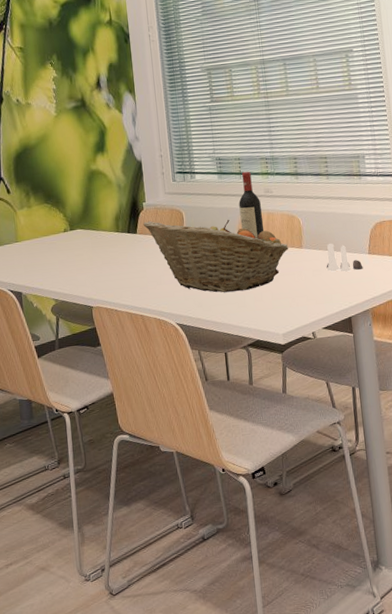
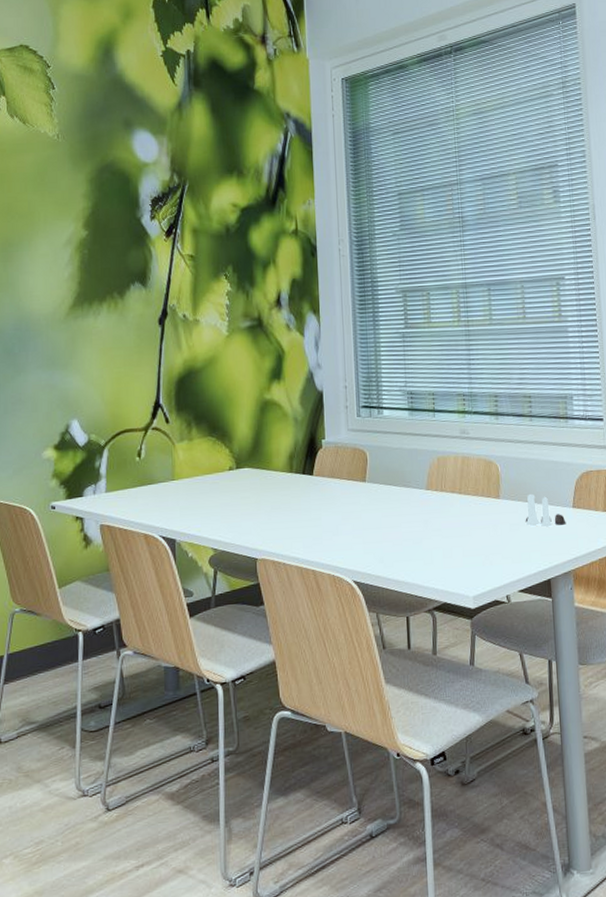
fruit basket: present [144,219,288,293] -> none [322,460,484,547]
wine bottle: present [239,171,264,238] -> none [430,408,458,485]

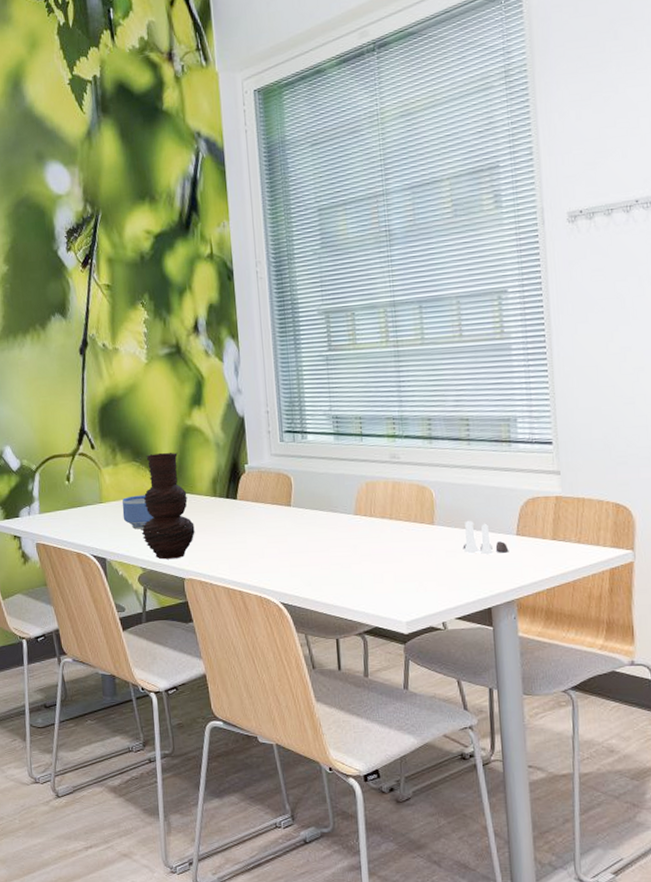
bowl: none [195,471,227,508] -> present [122,495,153,529]
vase: none [214,426,270,539] -> present [141,452,195,560]

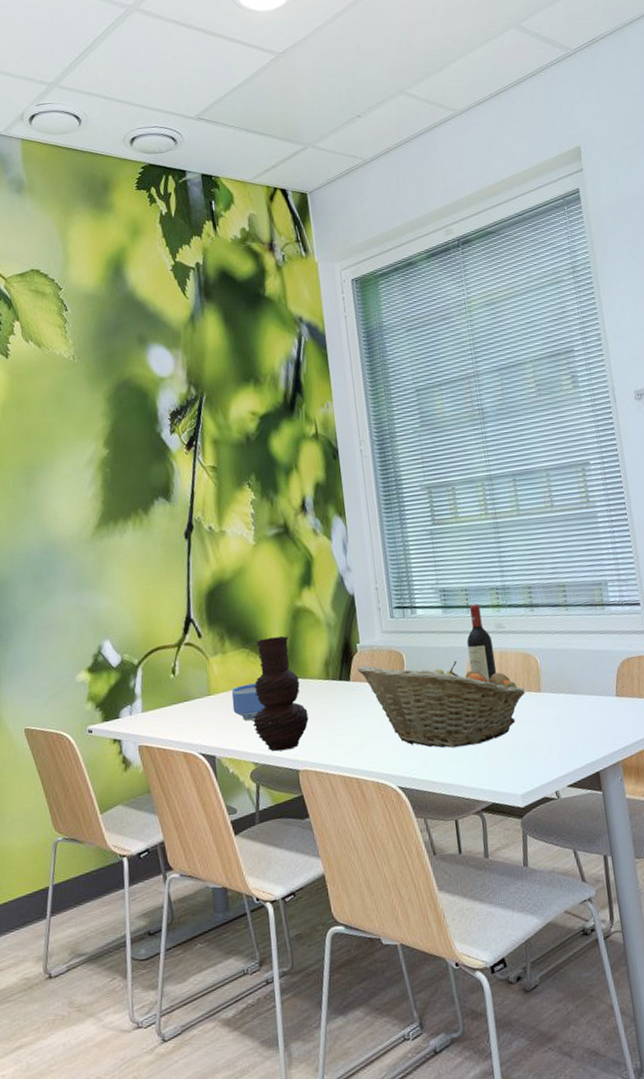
fruit basket: none [245,485,417,572] -> present [358,660,525,748]
wine bottle: none [358,432,388,511] -> present [467,603,497,682]
salt and pepper shaker set: present [462,520,509,555] -> none [568,685,611,719]

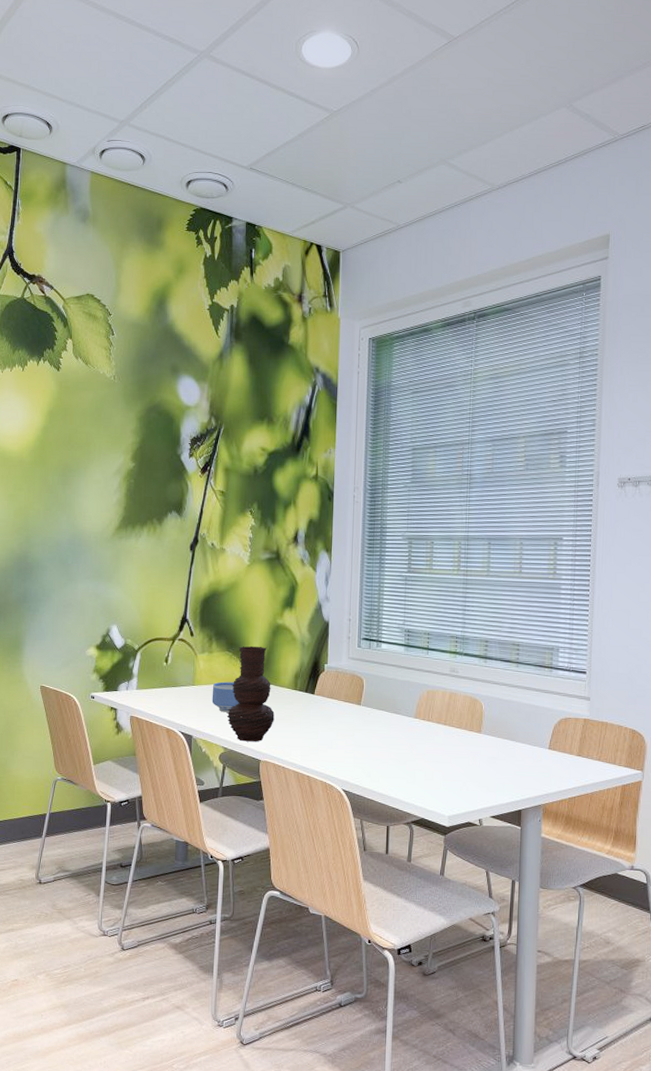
fruit basket: present [358,660,525,748] -> none [323,683,466,767]
wine bottle: present [467,603,497,682] -> none [421,647,445,716]

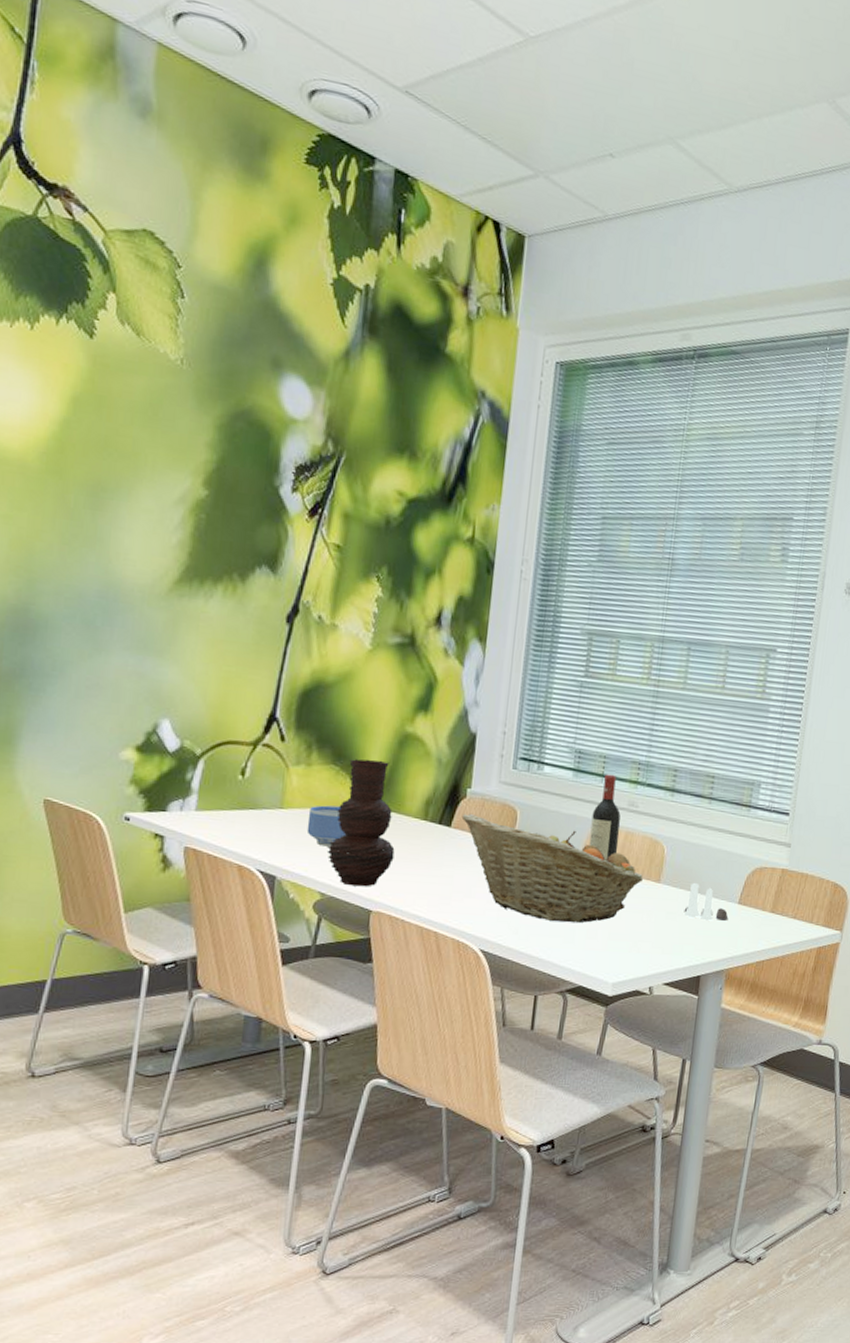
fruit basket: none [323,683,466,767] -> present [463,813,643,923]
wine bottle: none [421,647,445,716] -> present [589,774,621,860]
salt and pepper shaker set: none [503,732,541,764] -> present [683,882,729,921]

